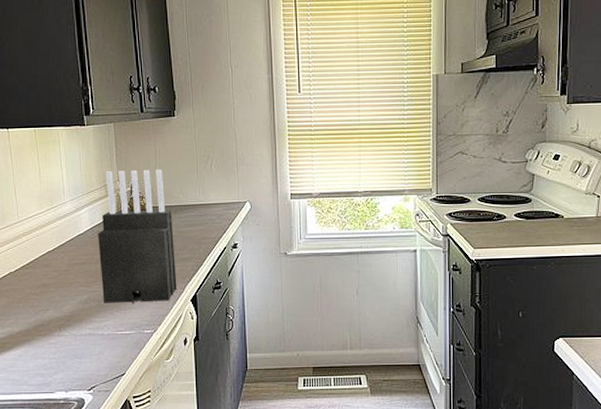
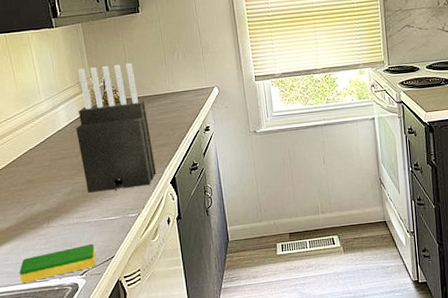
dish sponge: none [25,358,106,392] -> present [19,243,96,283]

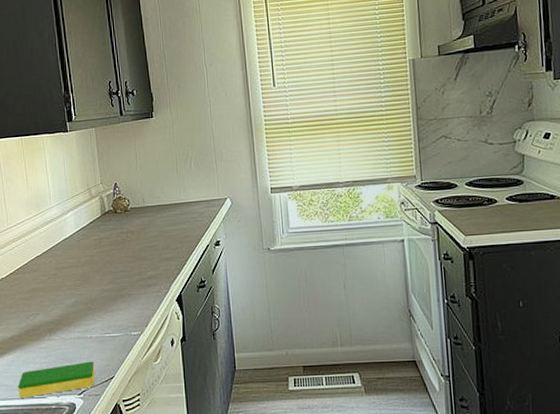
knife block: present [76,63,156,193] -> none [83,170,162,306]

